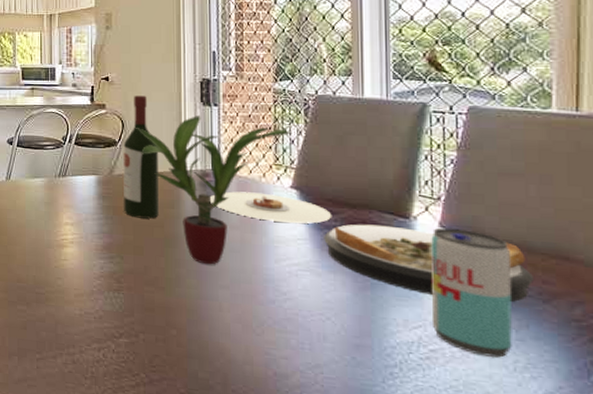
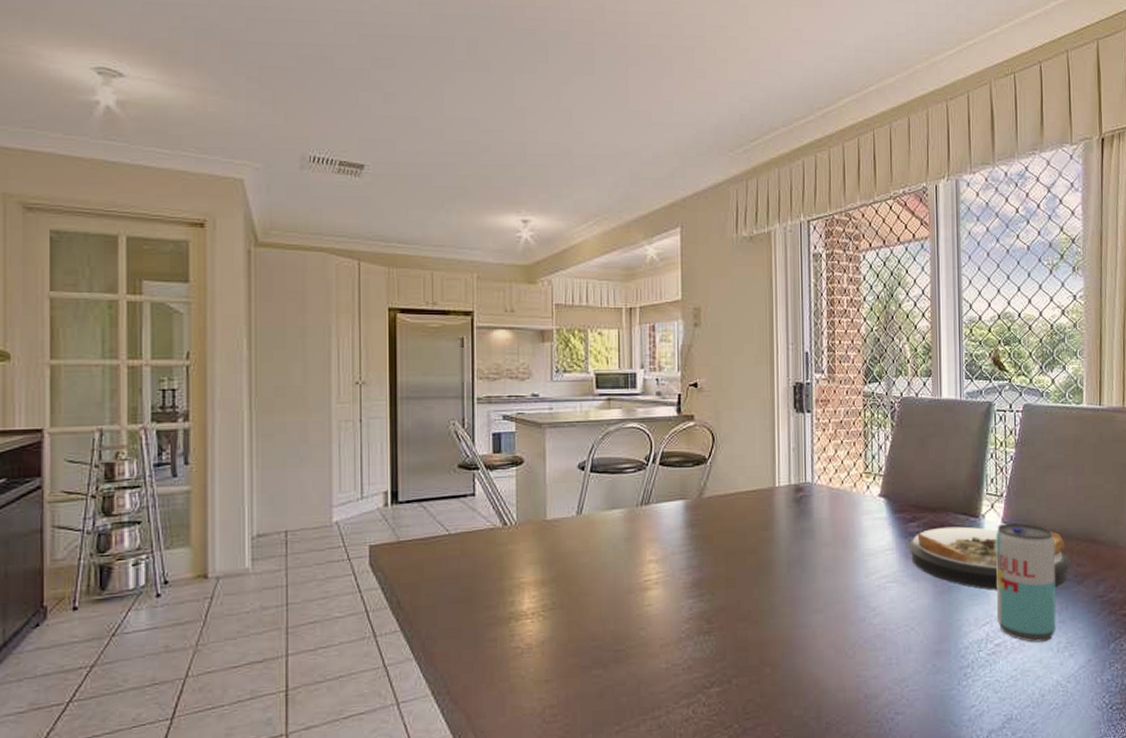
wine bottle: present [123,95,159,219] -> none [714,403,752,545]
potted plant: present [134,114,292,265] -> none [726,423,880,589]
plate: present [210,191,332,224] -> none [804,504,916,534]

